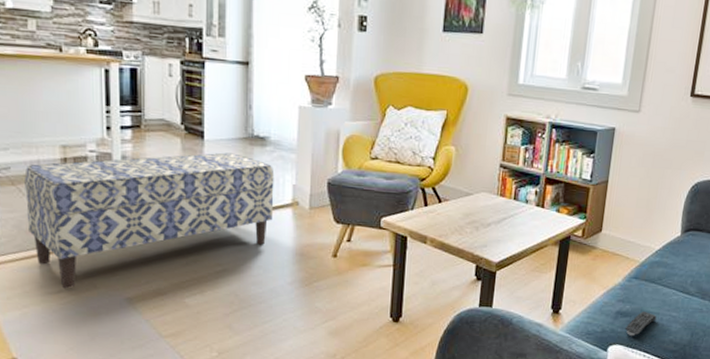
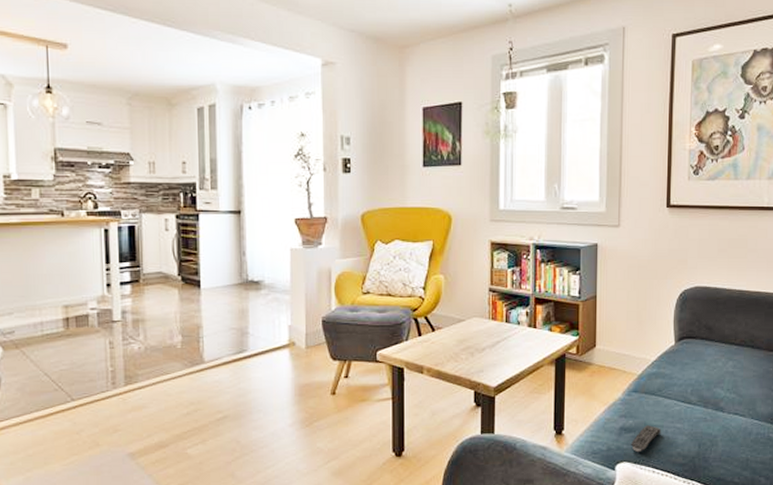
bench: present [24,152,275,289] -> none [28,299,271,449]

